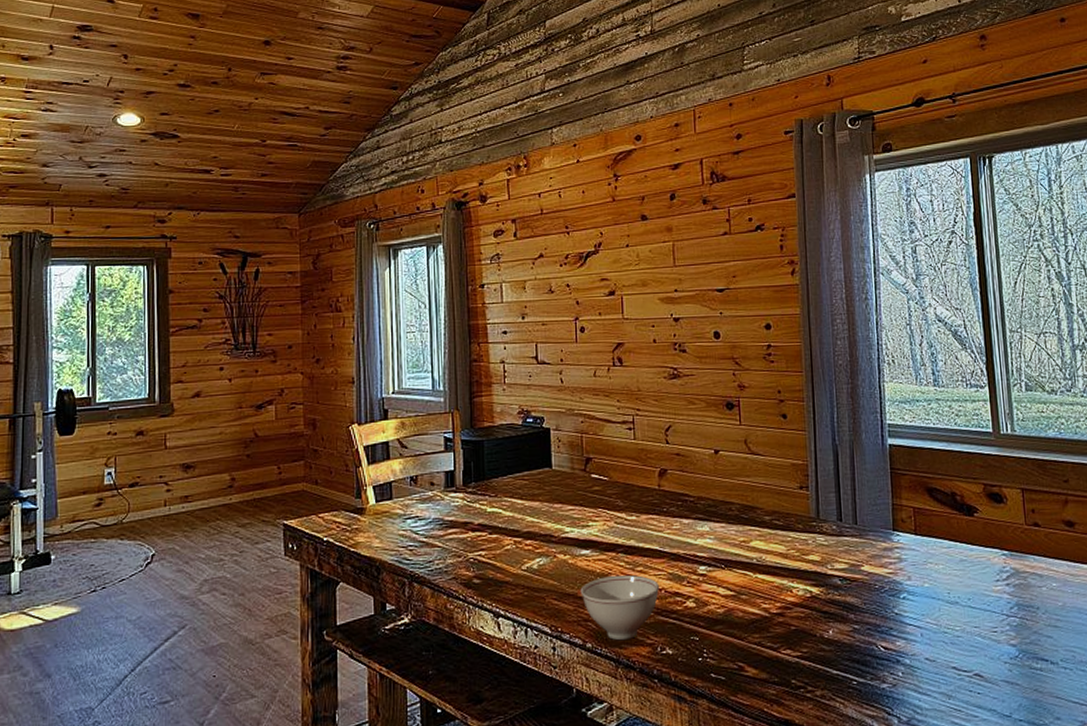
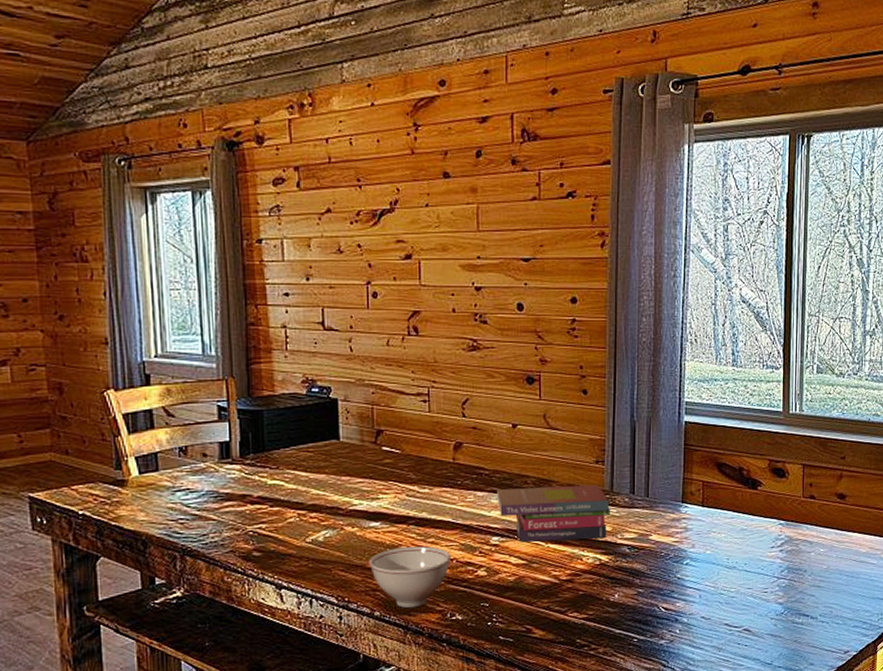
books: none [702,512,818,572] -> present [497,485,610,542]

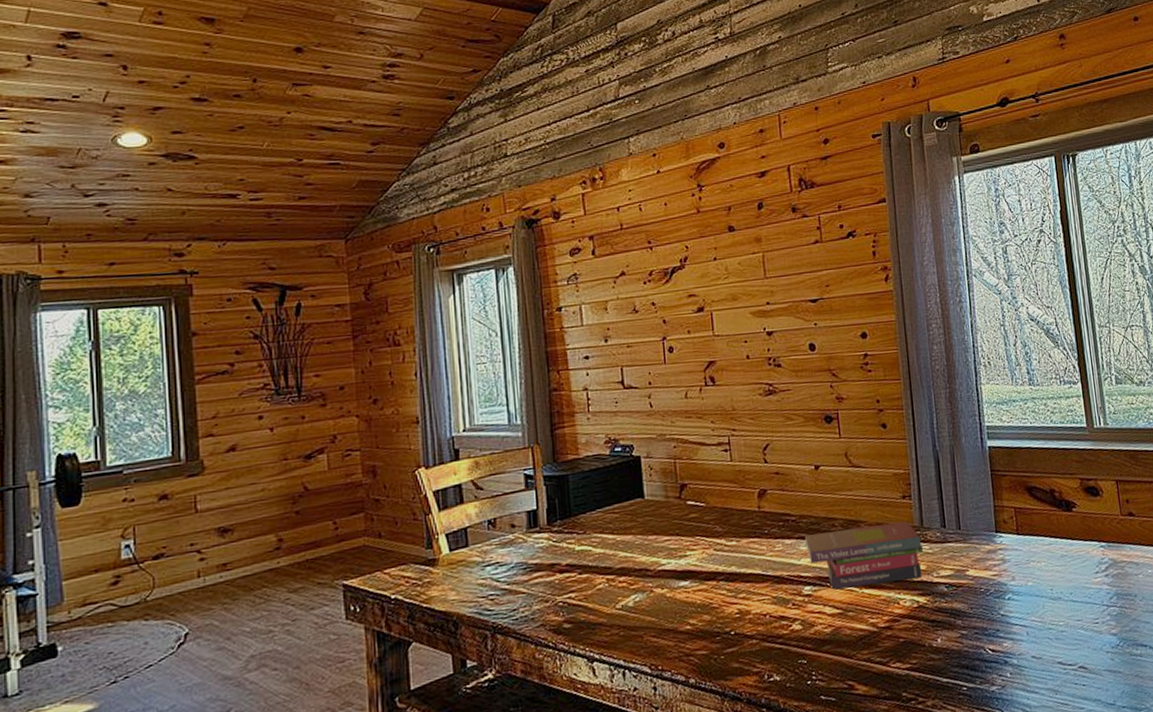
bowl: present [369,545,452,609] -> none [680,602,765,673]

